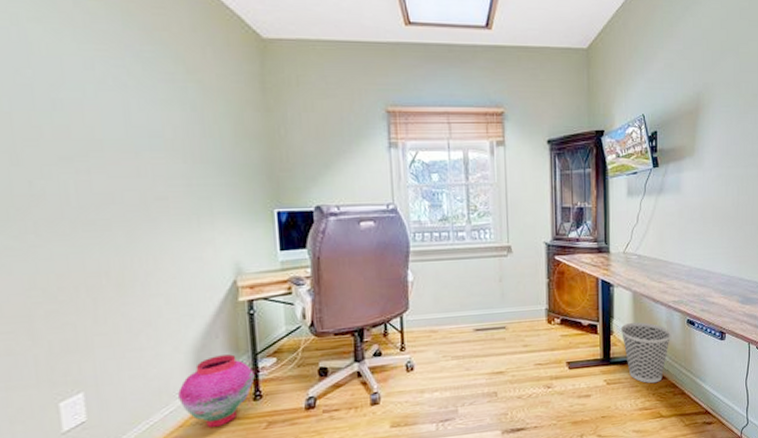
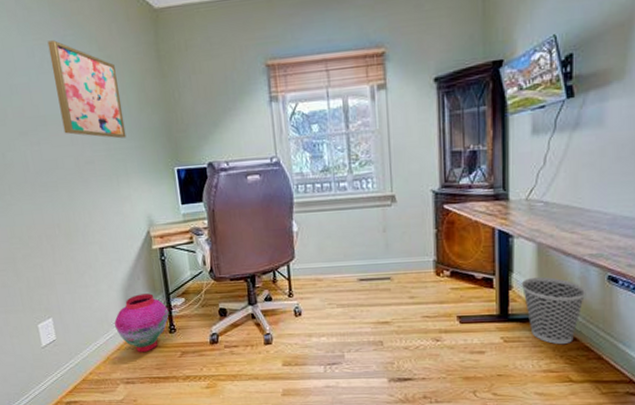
wall art: none [115,54,215,174] -> present [47,40,127,139]

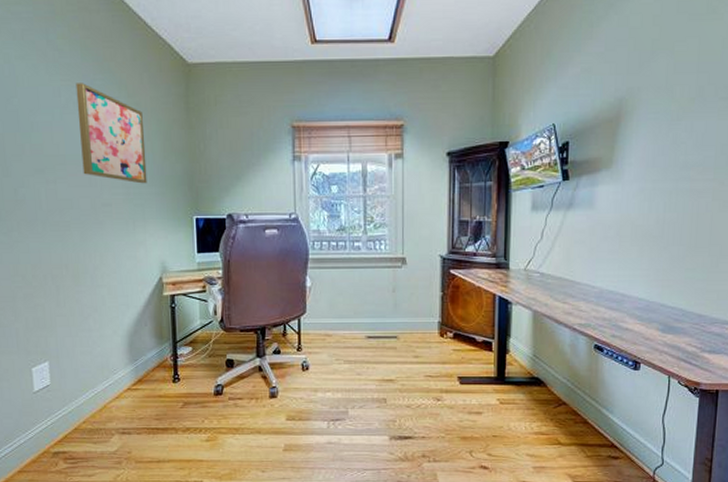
lantern: present [114,293,169,352] -> none [115,341,174,401]
wastebasket: present [521,277,586,345] -> none [517,343,575,408]

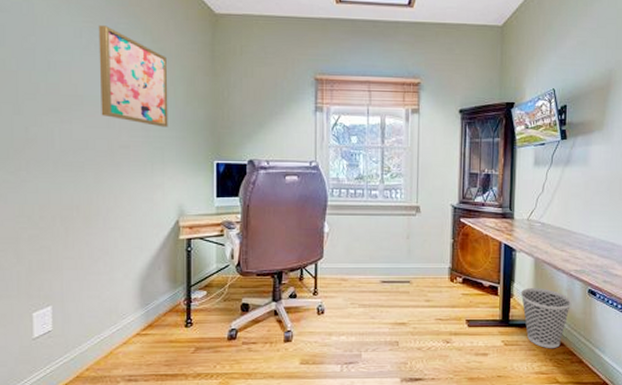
wastebasket: none [517,343,575,408] -> present [520,288,572,349]

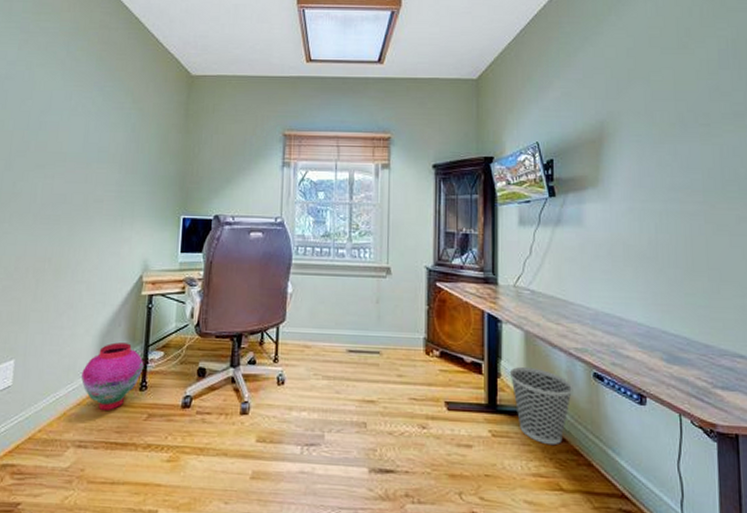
wall art: present [98,25,168,128] -> none [81,89,144,183]
lantern: none [124,285,188,347] -> present [81,342,144,410]

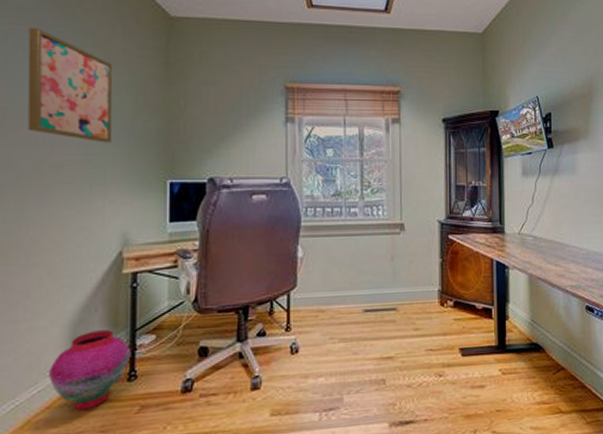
wall art: none [81,89,144,183] -> present [27,28,113,143]
wastebasket: present [509,367,574,446] -> none [516,307,570,375]

